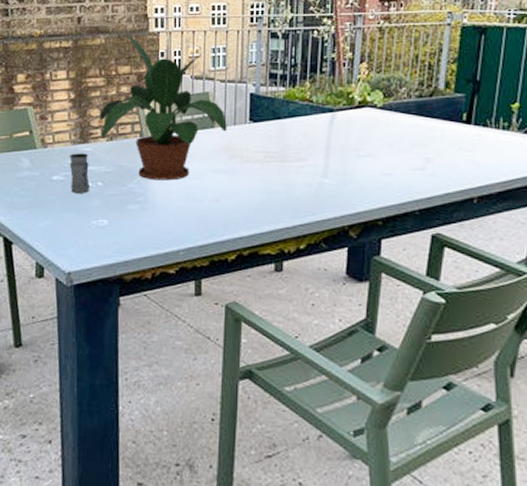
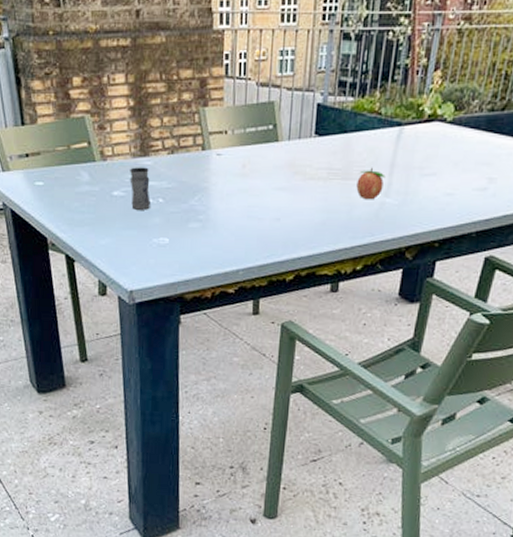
potted plant: present [99,32,227,181] -> none [160,29,292,198]
fruit: none [294,150,322,181] -> present [356,167,385,200]

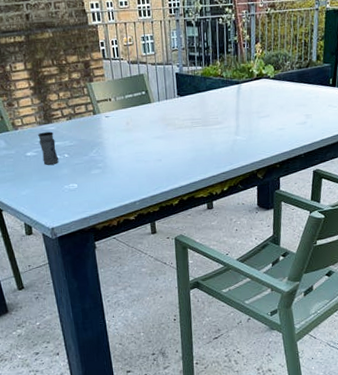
fruit: present [356,167,385,200] -> none [214,115,234,139]

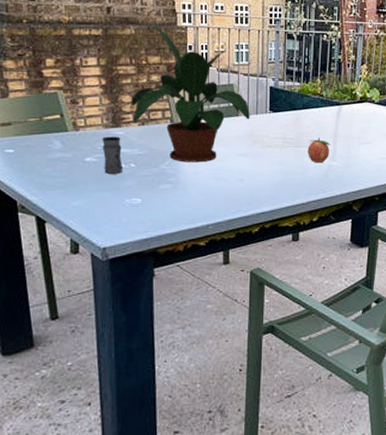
potted plant: none [57,26,161,149] -> present [131,25,250,163]
fruit: none [214,115,234,139] -> present [308,137,331,163]

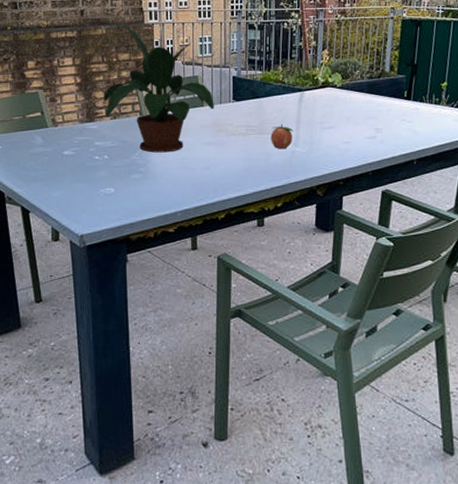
jar: present [102,136,123,174] -> none [78,130,97,166]

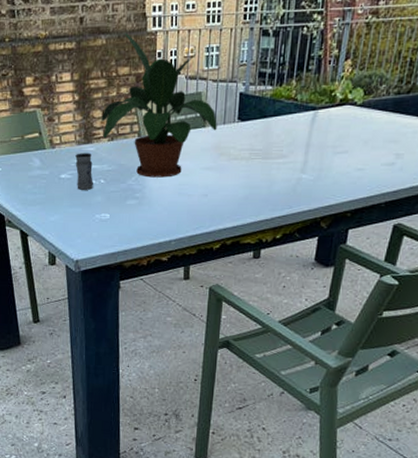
jar: none [78,130,97,166] -> present [75,153,93,190]
fruit: present [271,124,293,150] -> none [275,147,302,176]

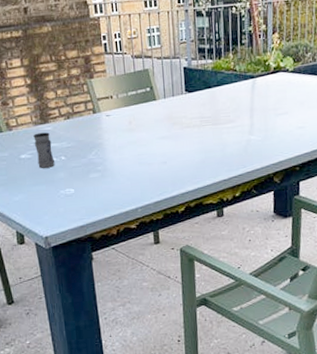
potted plant: present [101,32,217,178] -> none [55,19,167,151]

